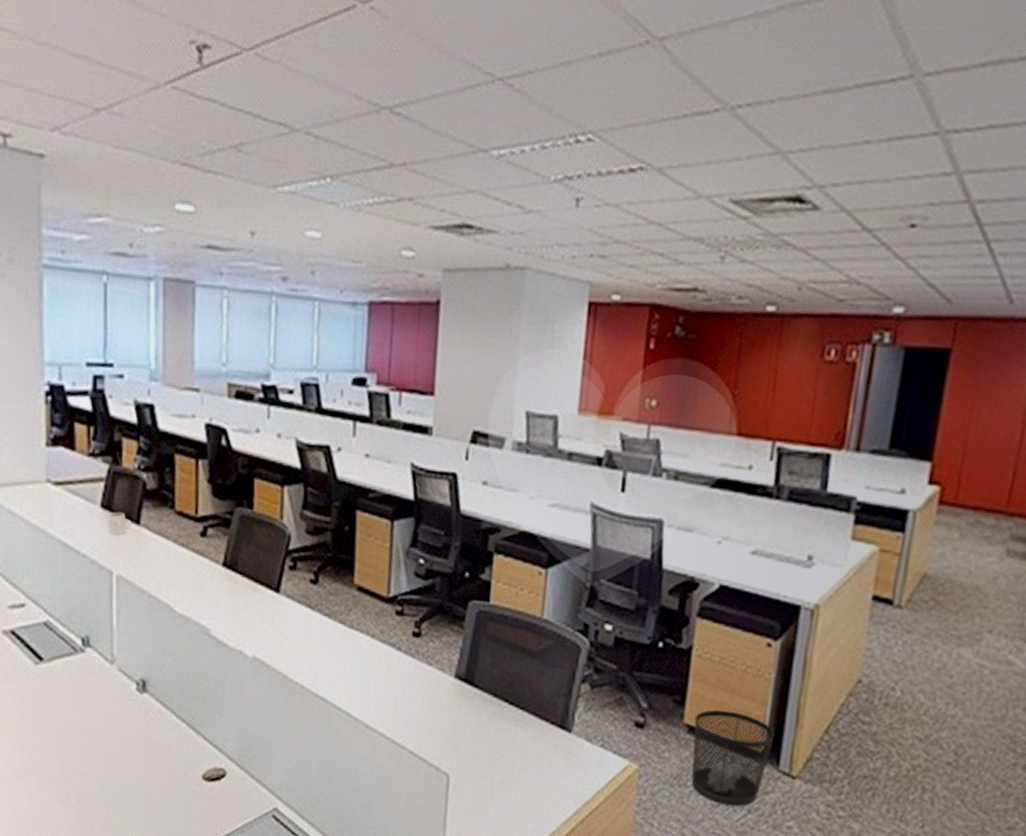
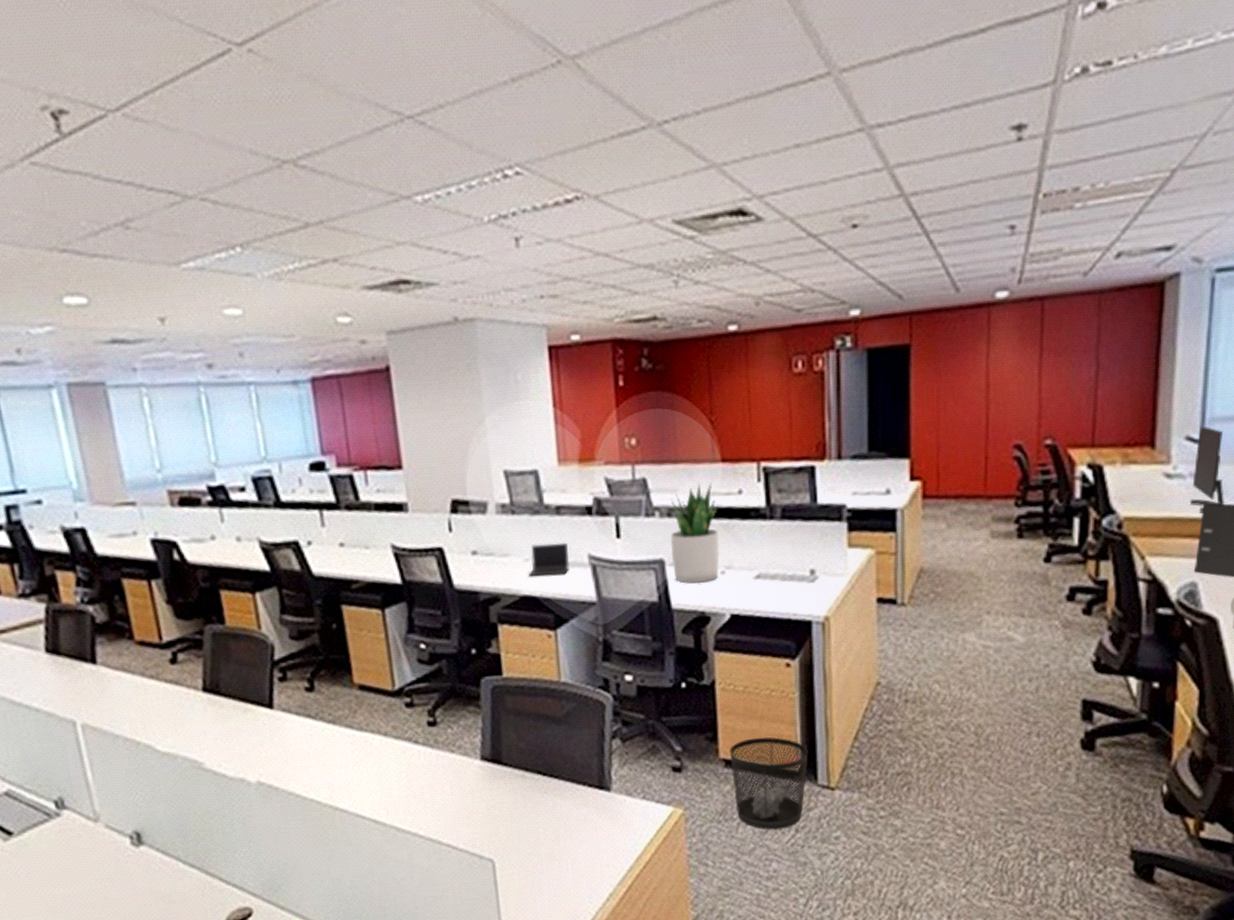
mug: present [107,512,132,536] -> none [55,653,88,681]
laptop computer: none [531,485,573,518] -> present [529,542,570,576]
planter: none [670,453,726,550] -> present [671,482,720,584]

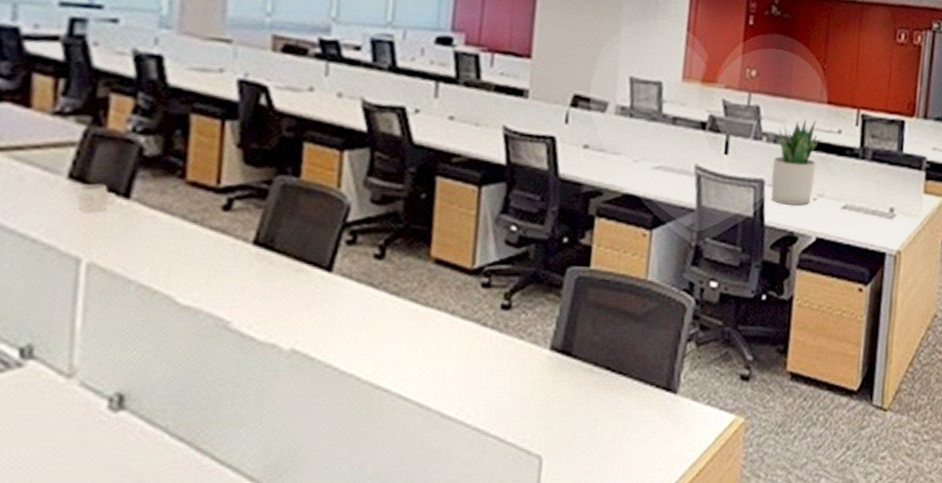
mug: none [55,653,88,681] -> present [77,183,118,213]
laptop computer: present [529,542,570,576] -> none [635,148,678,180]
waste bin: present [729,737,809,829] -> none [795,354,868,444]

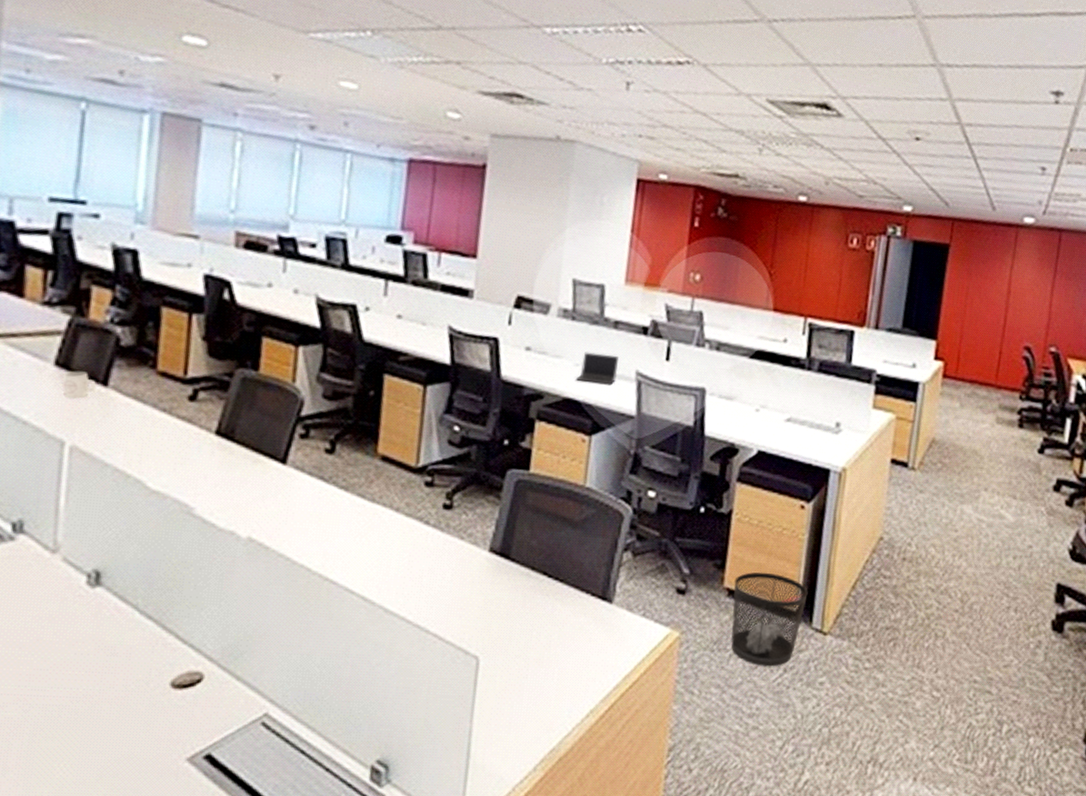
laptop computer: none [635,148,678,180] -> present [576,352,619,385]
planter: present [771,118,819,206] -> none [712,326,764,417]
waste bin: none [795,354,868,444] -> present [731,572,808,666]

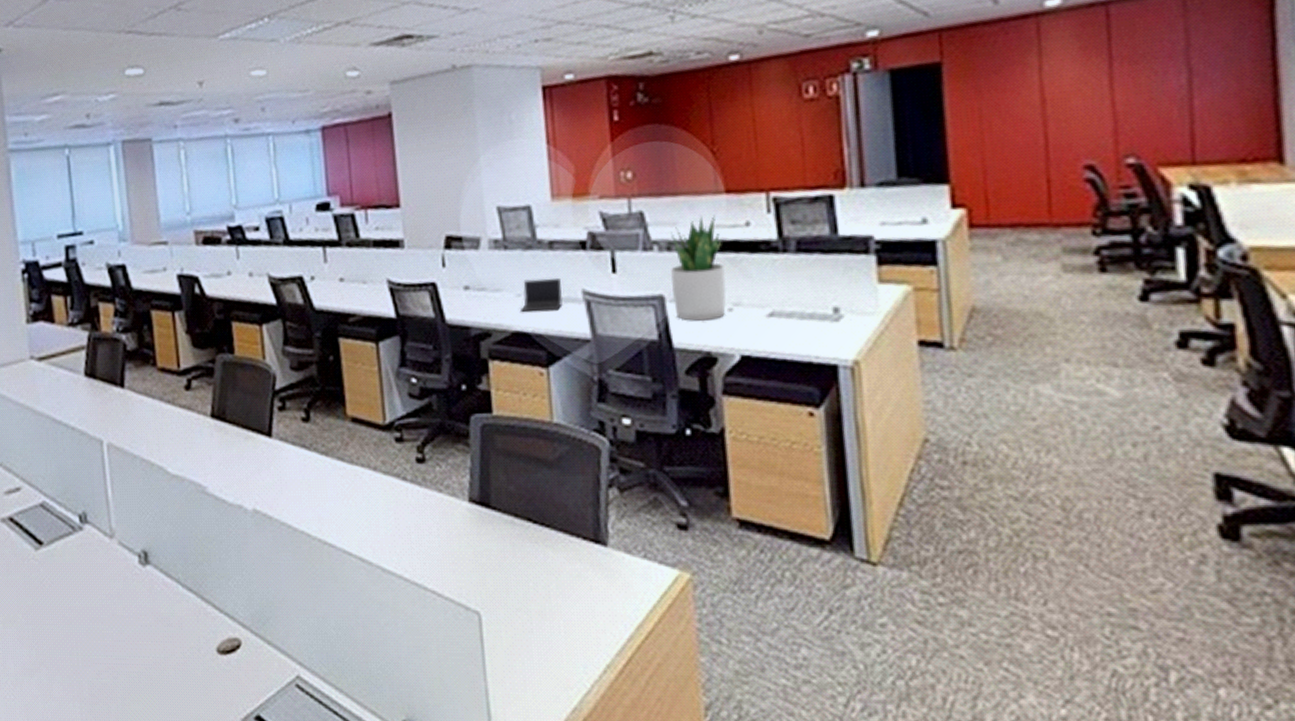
mug: present [62,371,97,399] -> none [91,378,117,402]
planter: none [712,326,764,417] -> present [671,215,726,322]
waste bin: present [731,572,808,666] -> none [743,496,841,606]

